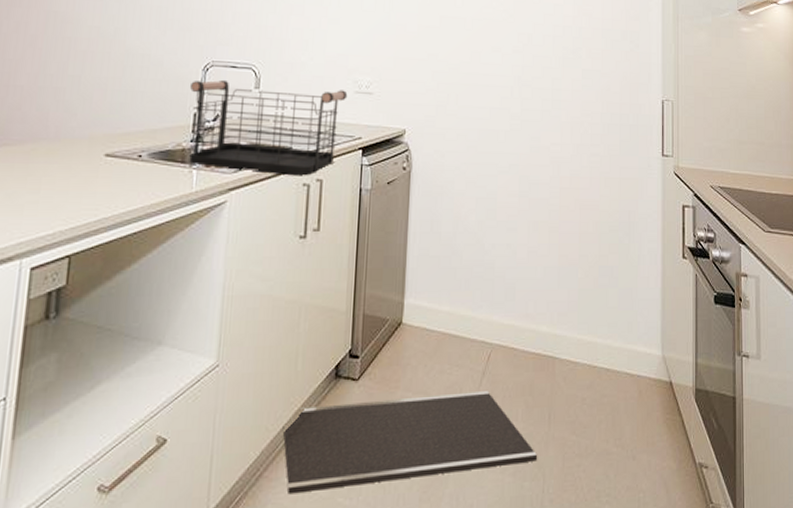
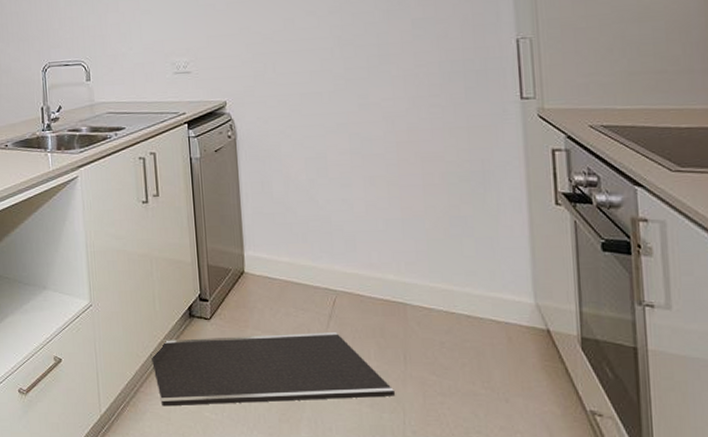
dish rack: present [189,79,348,176] -> none [35,72,168,152]

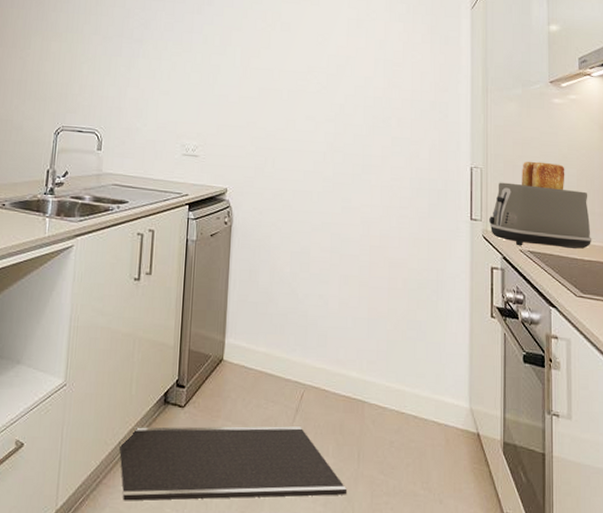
toaster: none [545,18,692,122] -> present [489,161,592,249]

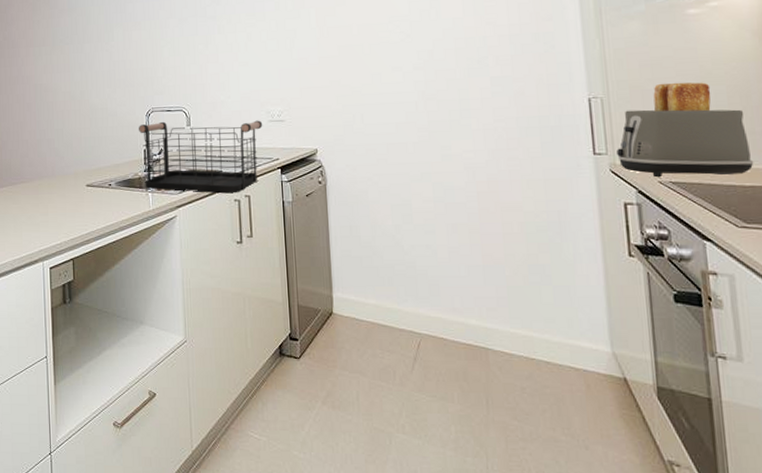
dish rack: none [43,142,176,227] -> present [139,120,263,194]
door mat: present [119,426,346,501] -> none [241,374,478,444]

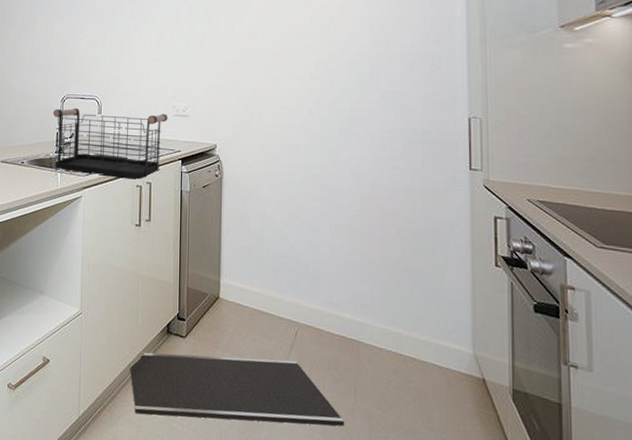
door mat: none [241,374,478,444] -> present [129,352,344,426]
toaster: present [617,82,754,178] -> none [491,109,616,198]

